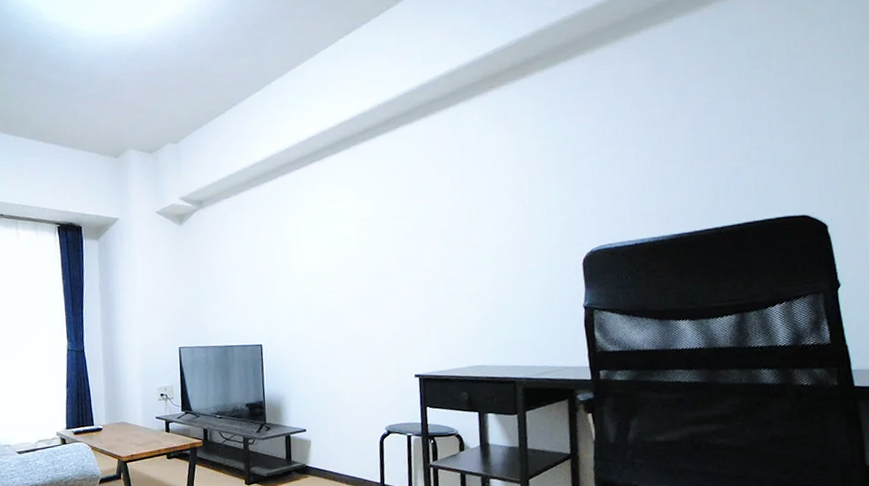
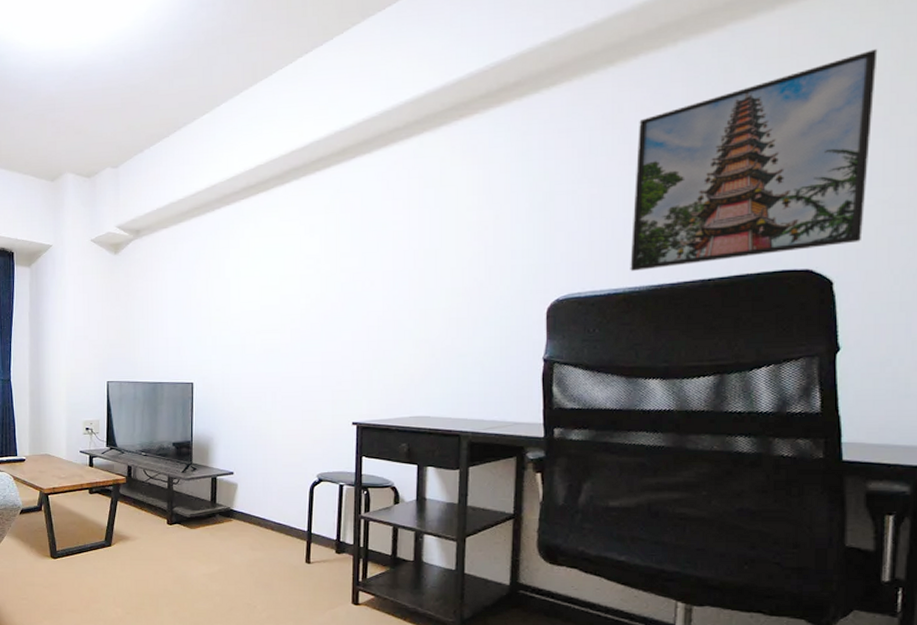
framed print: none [647,22,847,222] -> present [630,49,878,271]

